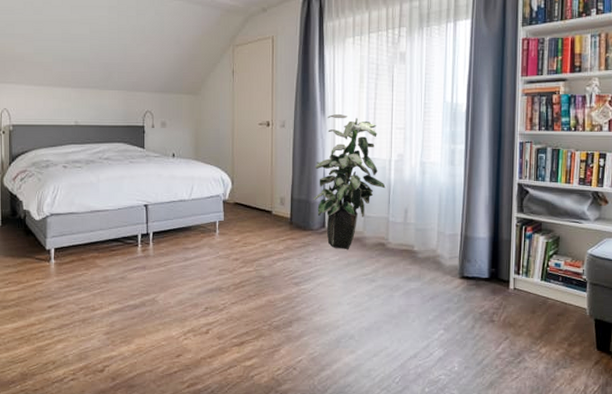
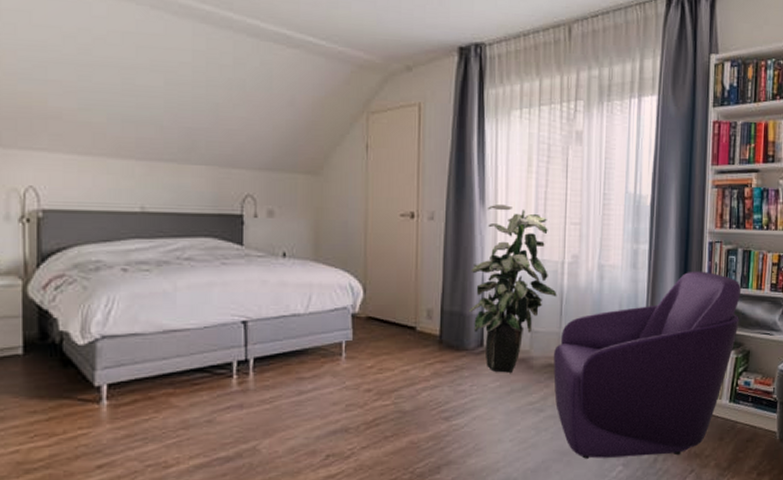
armchair: none [383,167,550,324] -> present [554,271,741,459]

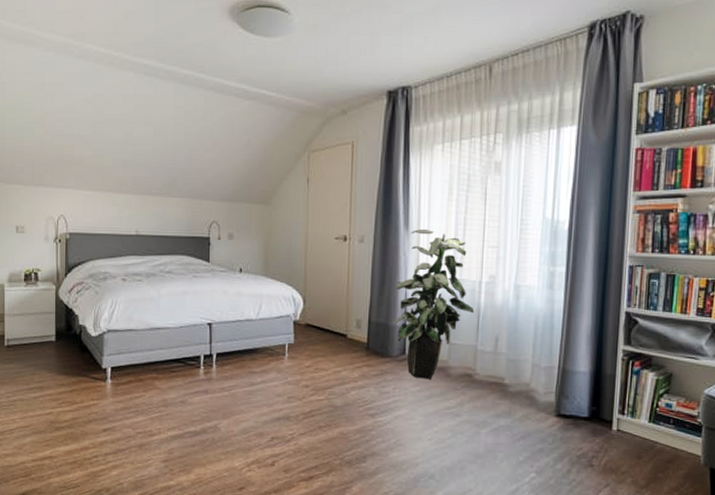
armchair: present [554,271,741,459] -> none [470,293,663,469]

